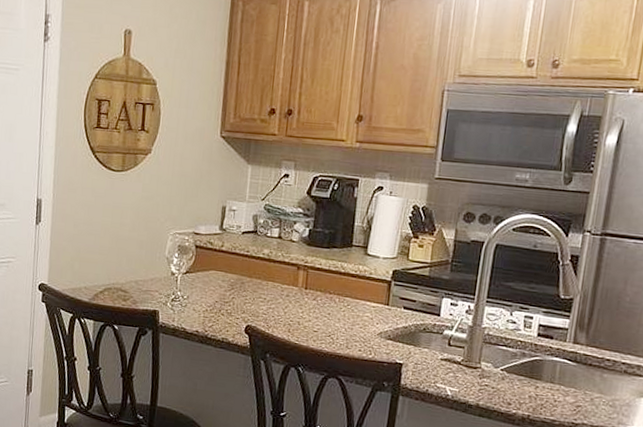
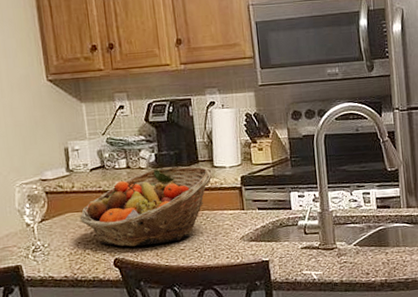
fruit basket: none [222,244,365,322] -> present [79,166,213,247]

